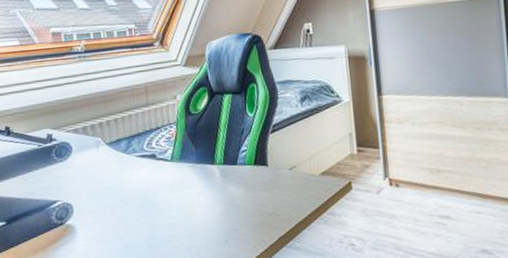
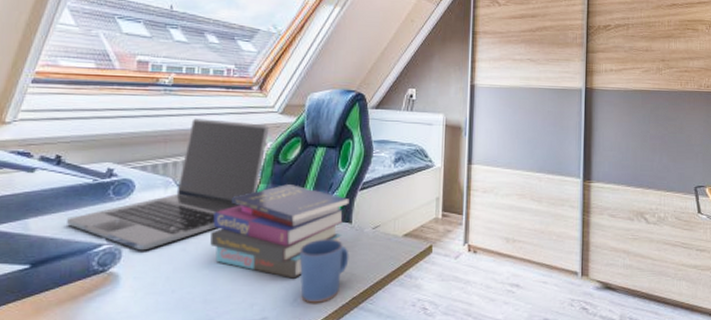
laptop: none [25,78,176,205] -> present [67,118,268,251]
books: none [141,133,262,222] -> present [210,184,349,279]
mug: none [223,182,271,244] -> present [299,239,349,303]

